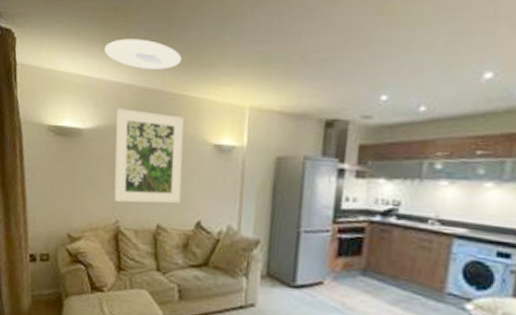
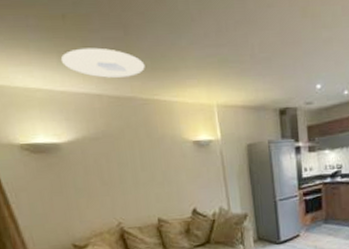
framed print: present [114,109,185,204] -> none [91,118,174,206]

